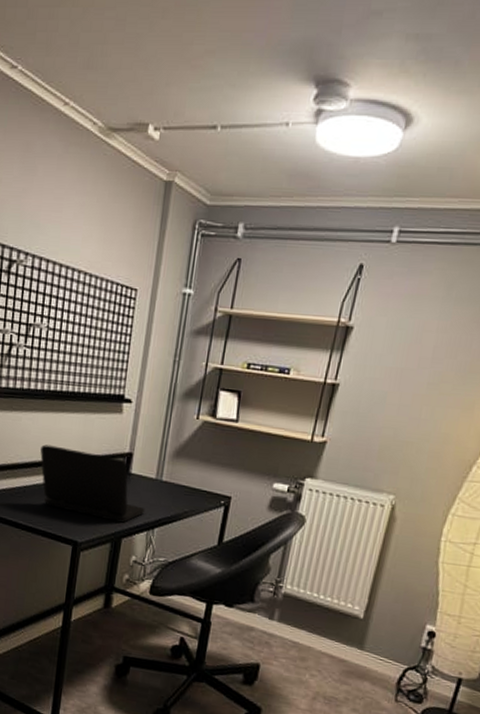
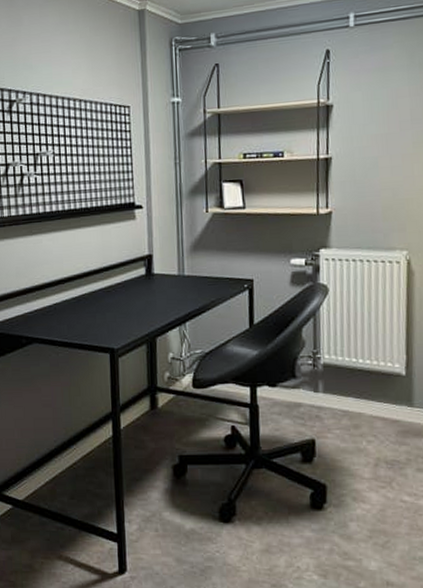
laptop: present [40,444,145,523] -> none [64,260,174,323]

